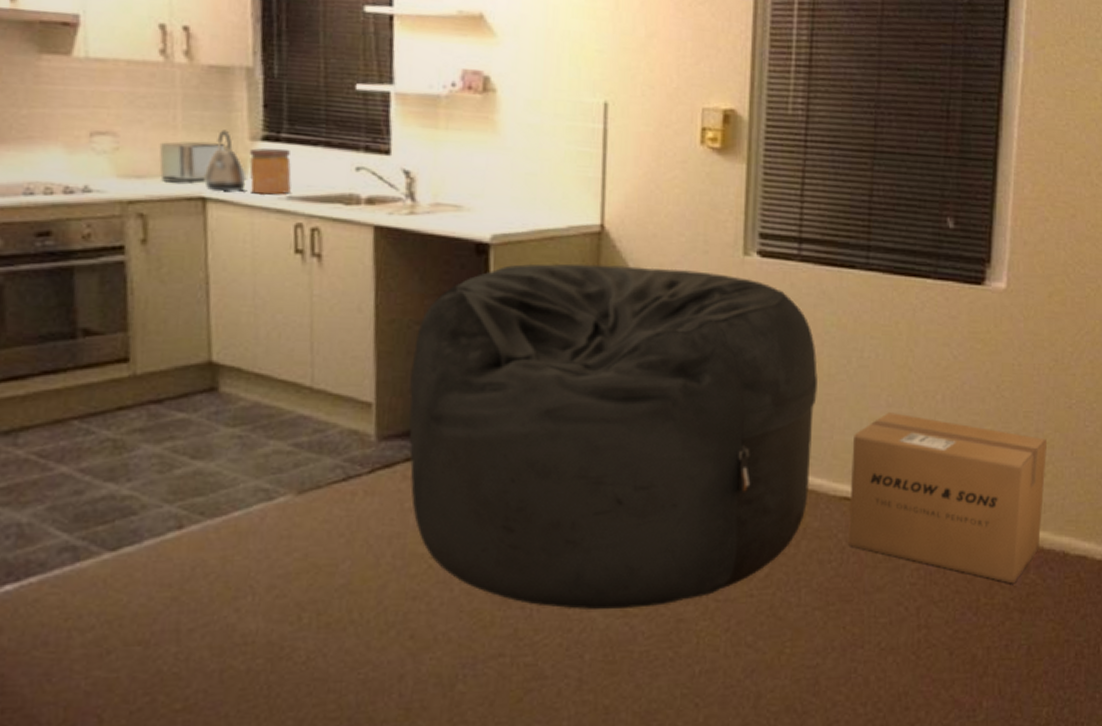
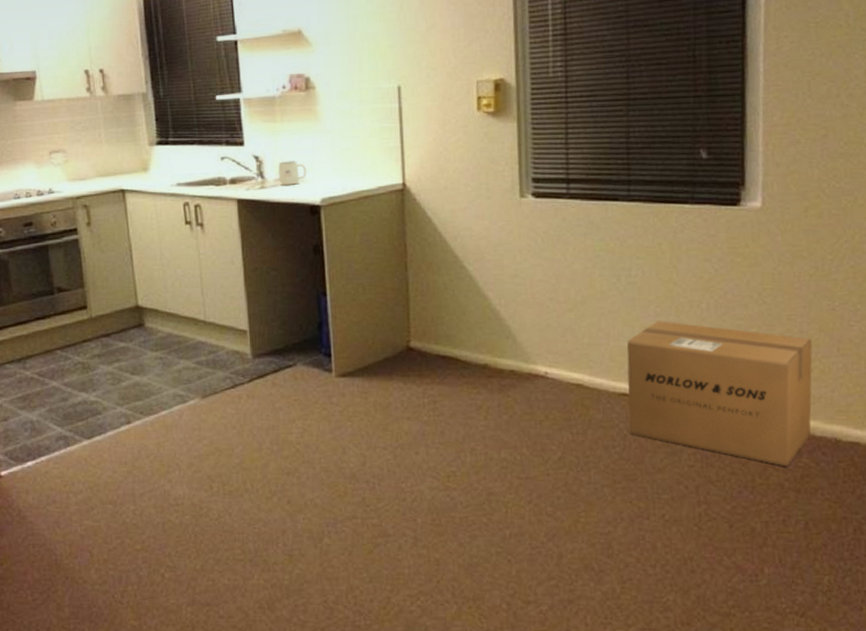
toaster: present [158,141,228,184] -> none [92,149,135,181]
kettle: present [203,129,248,193] -> none [121,140,150,186]
jar: present [249,148,292,195] -> none [149,149,179,184]
bean bag chair: present [409,263,818,610] -> none [271,213,592,484]
mug: none [435,181,476,214] -> present [278,161,307,185]

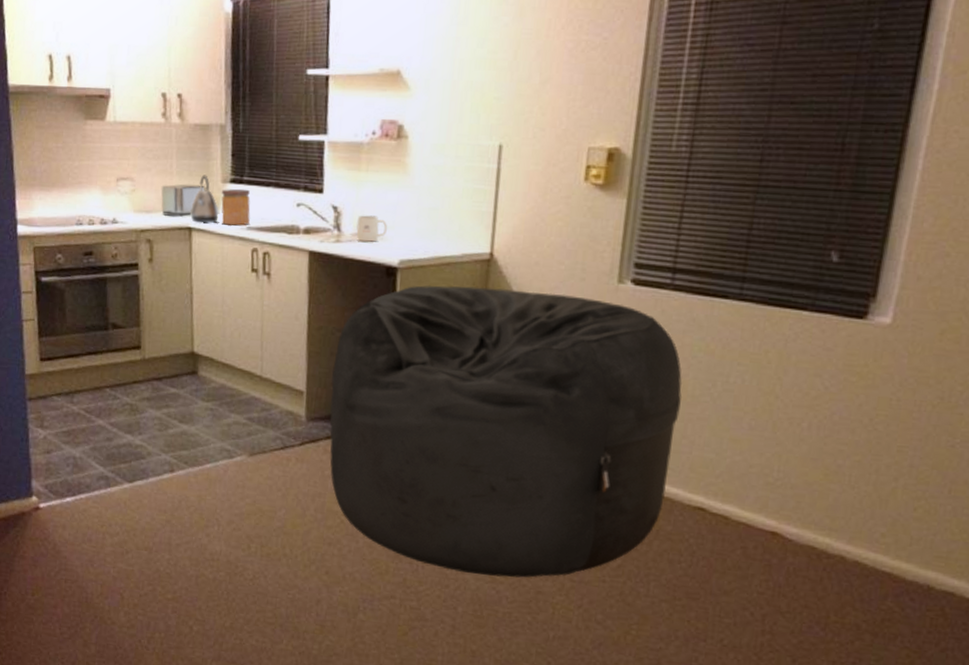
toaster: none [92,149,135,181] -> present [160,184,206,217]
kettle: none [121,140,150,186] -> present [189,175,220,224]
jar: none [149,149,179,184] -> present [221,188,251,226]
bean bag chair: none [271,213,592,484] -> present [330,285,683,578]
box: present [626,321,813,467] -> none [699,435,921,608]

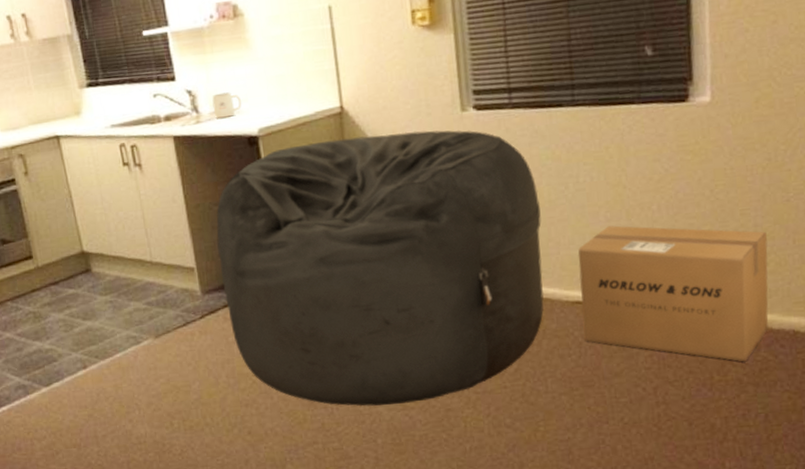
toaster: present [160,184,206,217] -> none [22,94,66,129]
kettle: present [189,175,220,224] -> none [54,84,83,132]
jar: present [221,188,251,226] -> none [80,90,112,127]
box: none [699,435,921,608] -> present [578,225,769,362]

